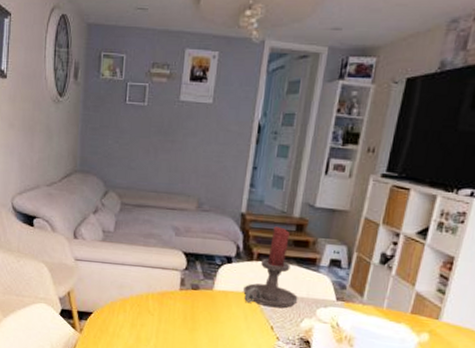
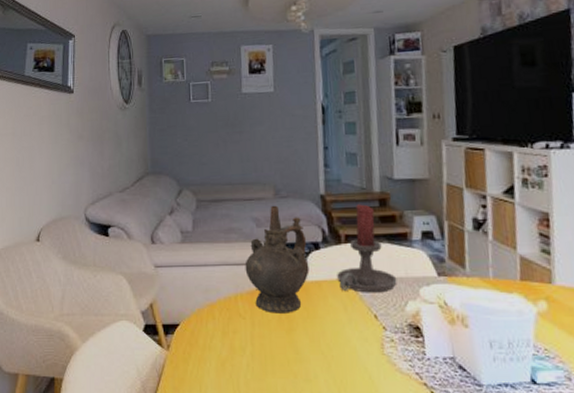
ceremonial vessel: none [159,217,220,316] -> present [245,205,310,314]

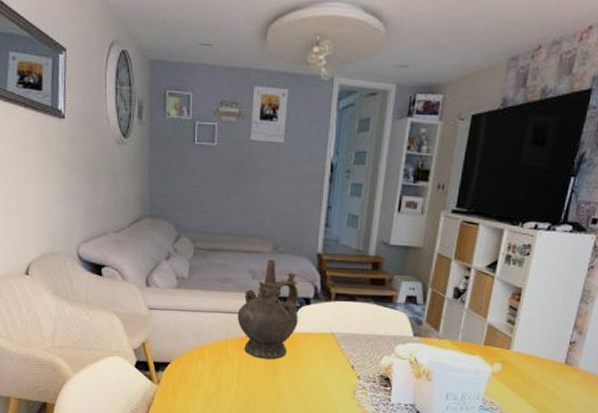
candle holder: present [337,204,397,293] -> none [323,265,377,347]

